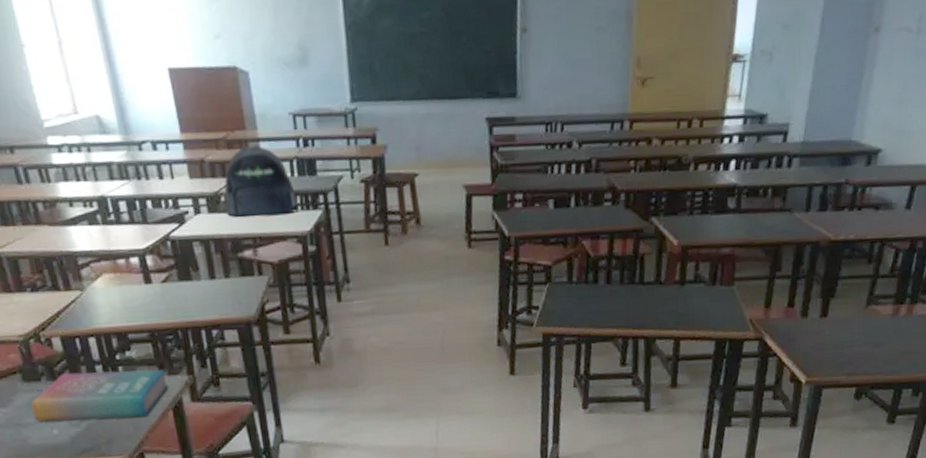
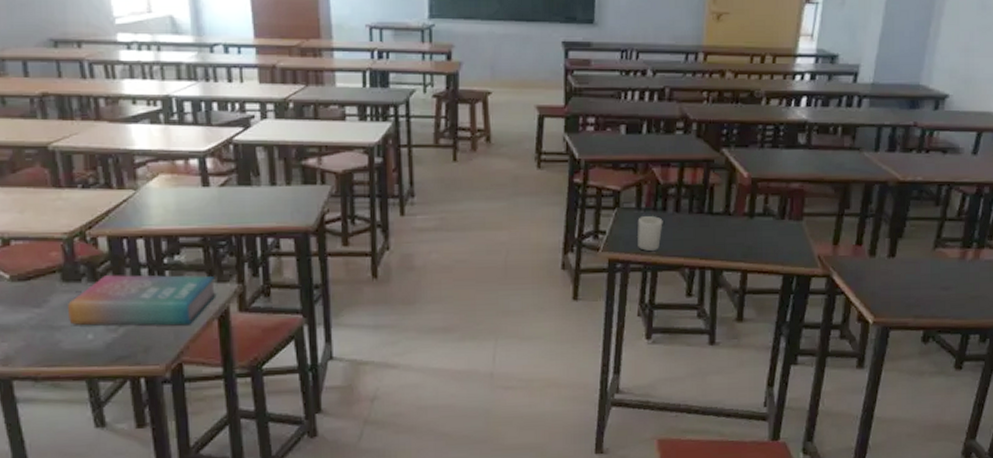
backpack: present [224,144,299,217] -> none [293,53,368,125]
mug: none [569,289,595,324] -> present [637,216,663,251]

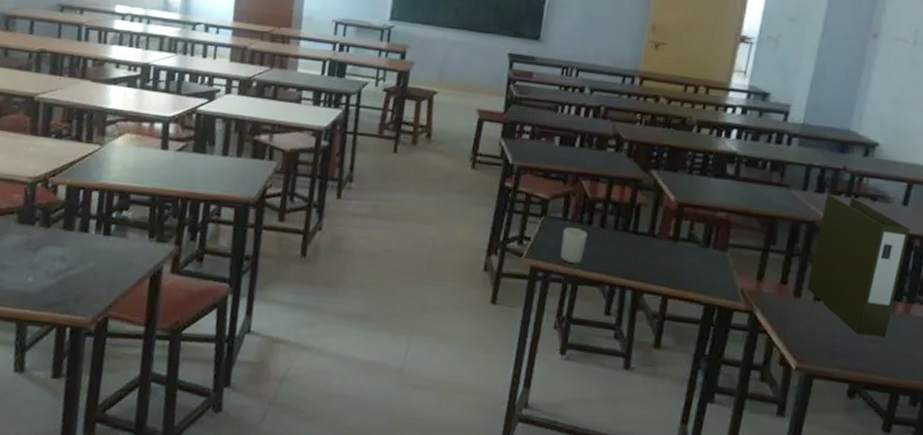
book: present [68,274,217,326] -> none [14,221,155,280]
binder: none [882,151,979,284] -> present [807,193,910,337]

